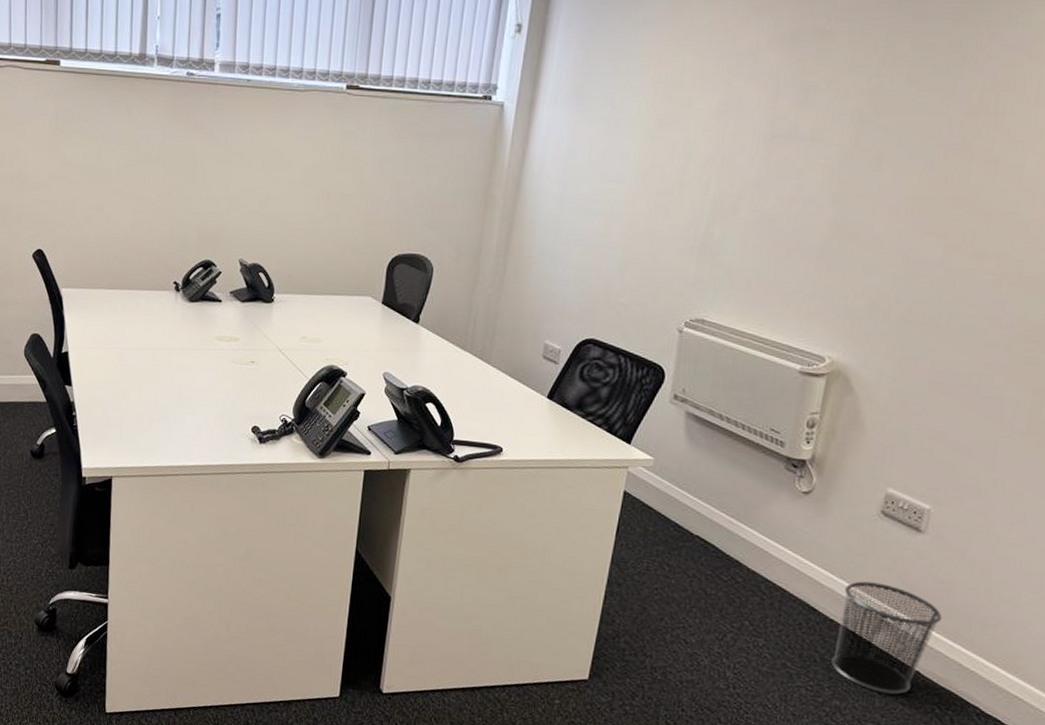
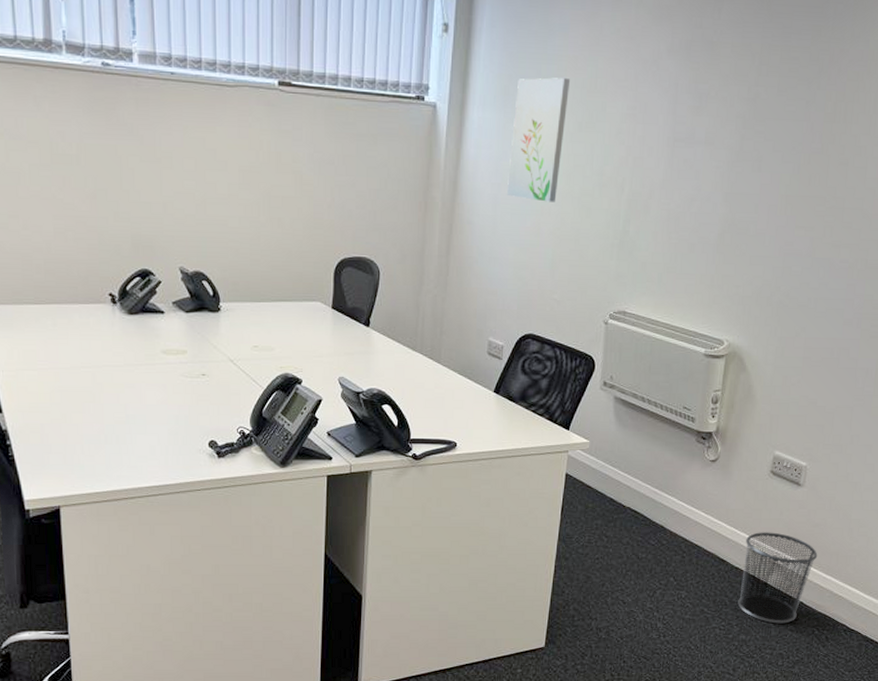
wall art: none [573,74,653,202] -> present [506,77,571,202]

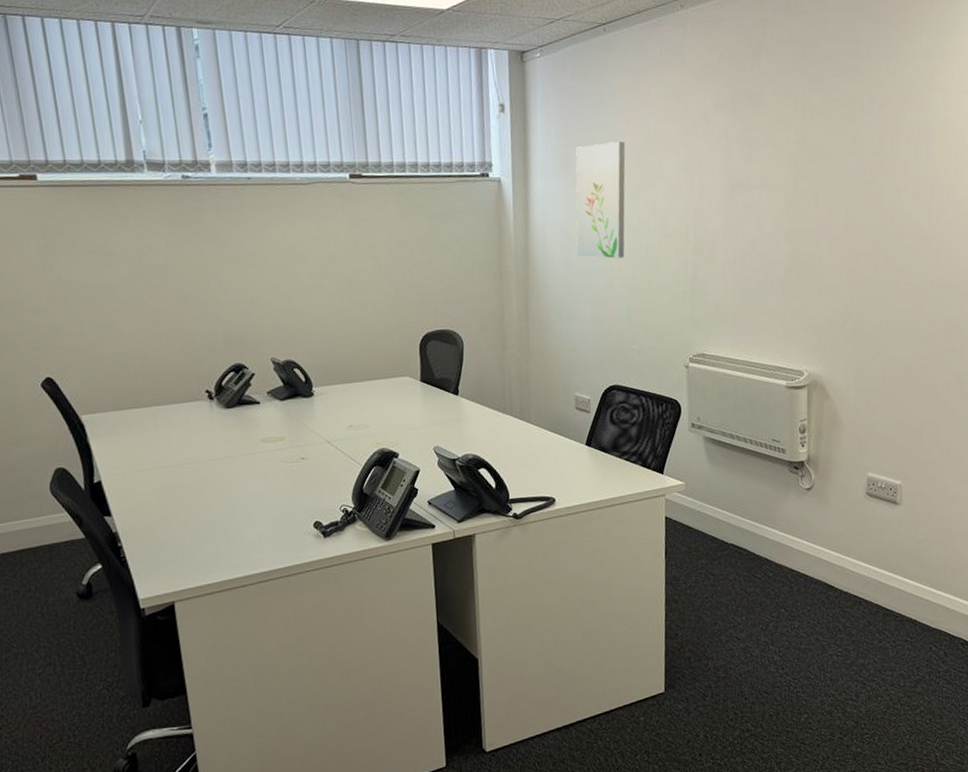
waste bin: present [737,532,818,624] -> none [851,553,925,645]

